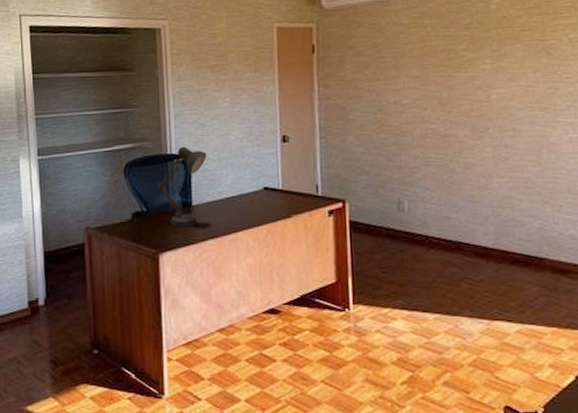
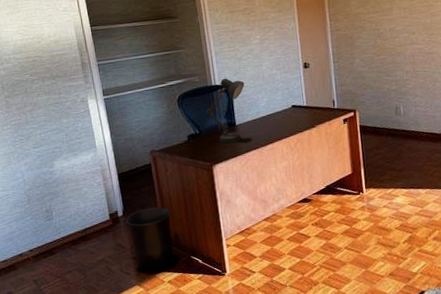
waste bin: none [48,300,101,382] -> present [126,207,174,273]

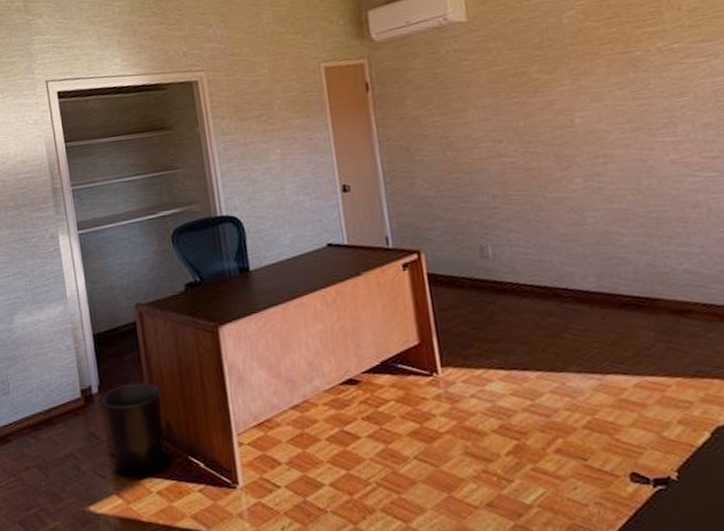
desk lamp: present [206,78,245,144] -> none [209,206,261,296]

